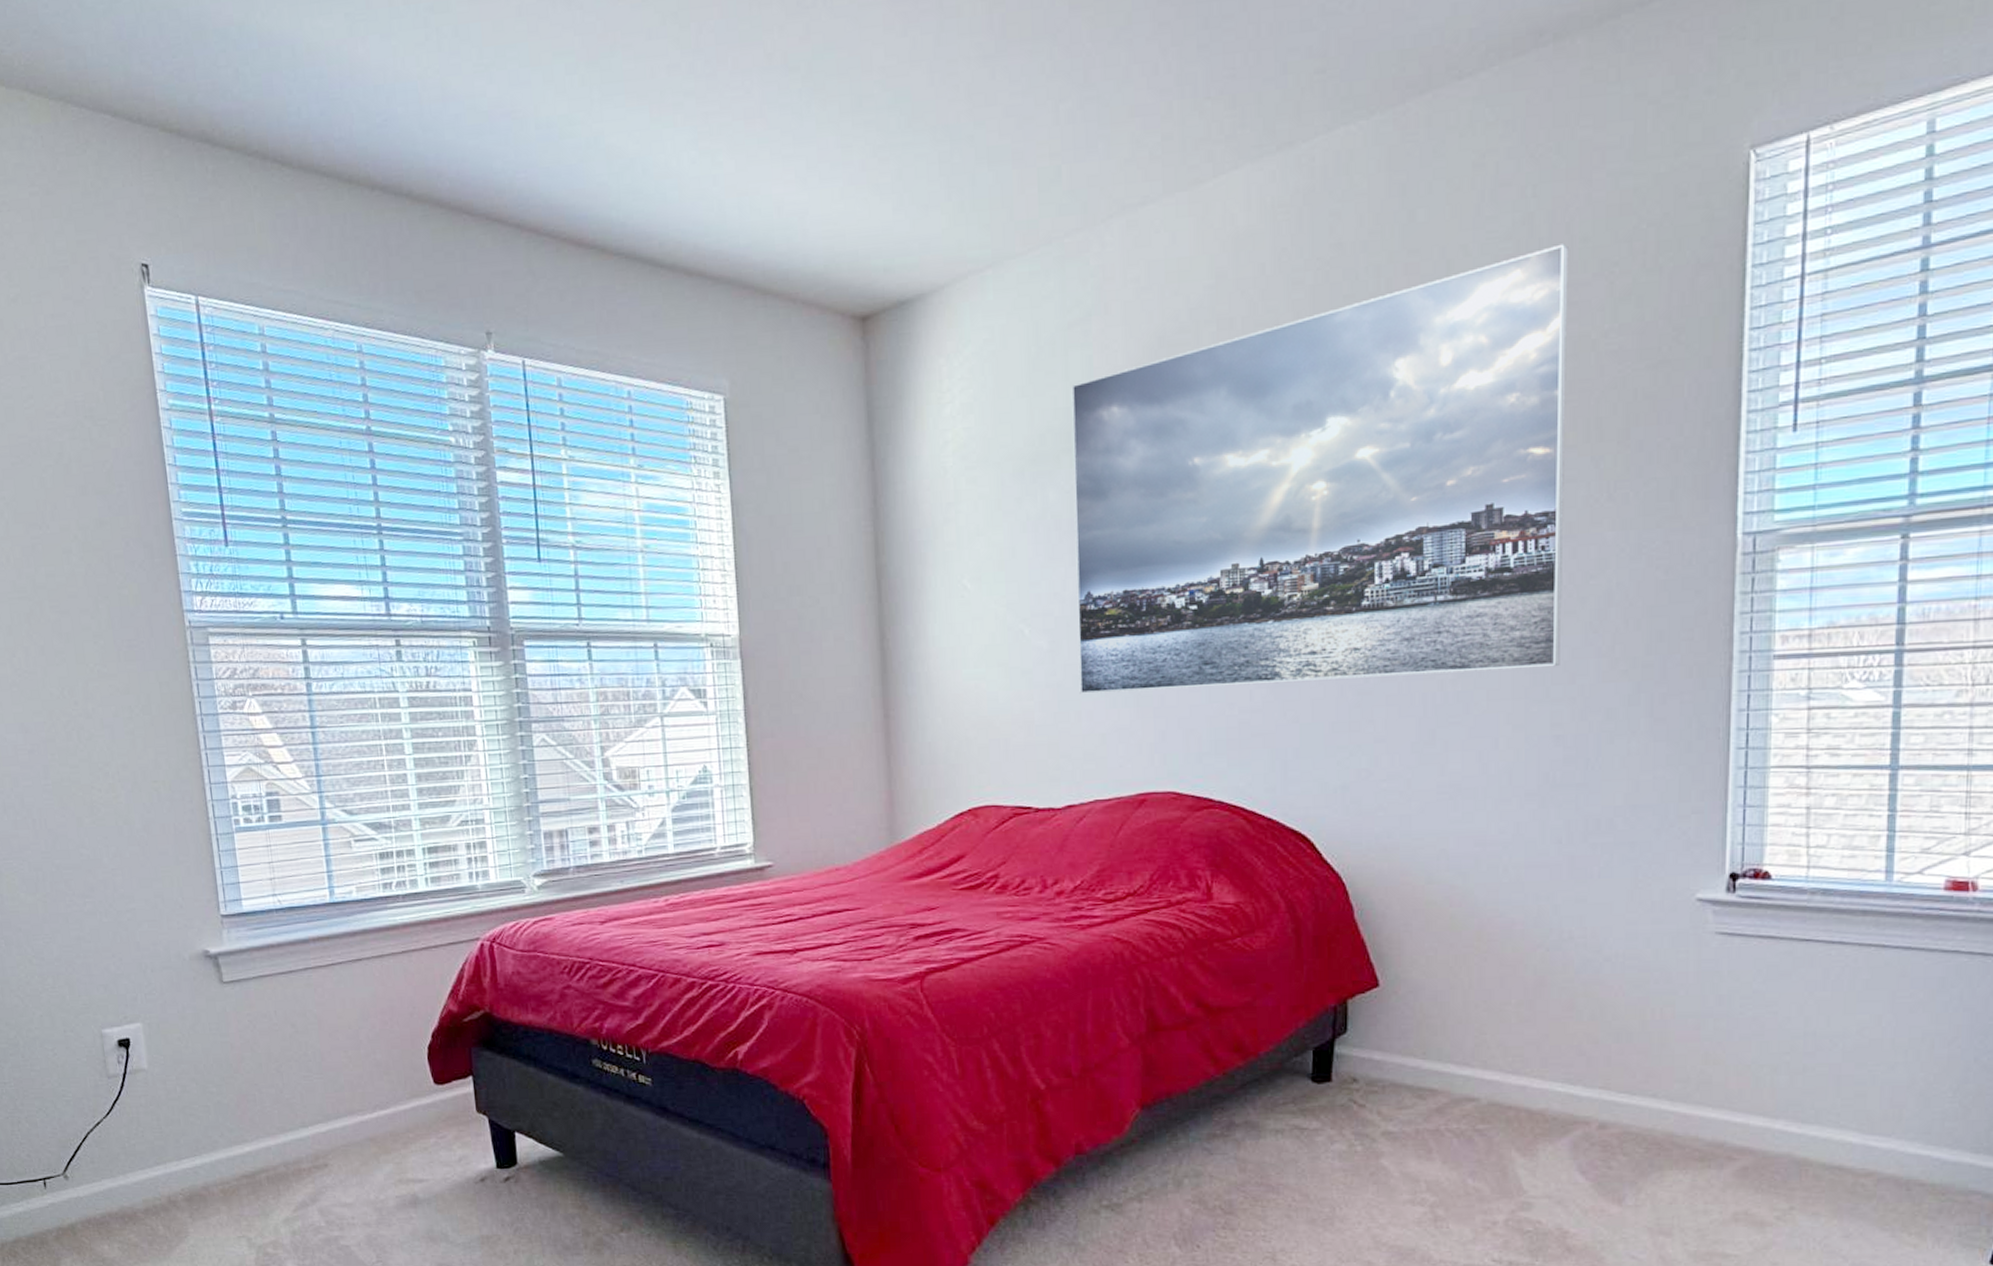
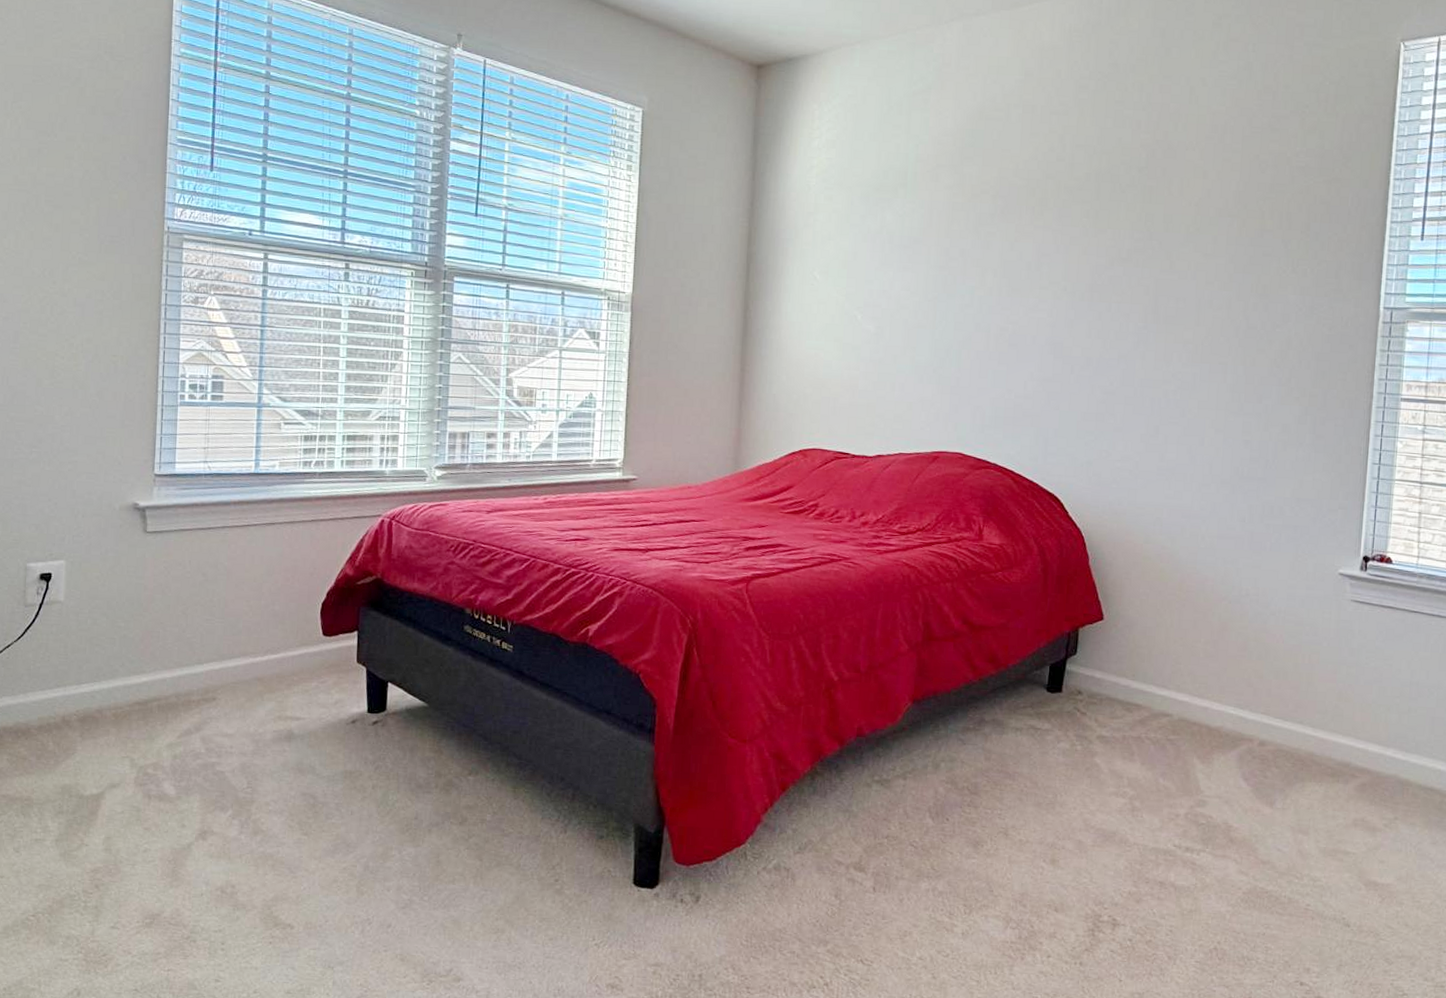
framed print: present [1071,243,1569,694] -> none [895,87,1275,389]

